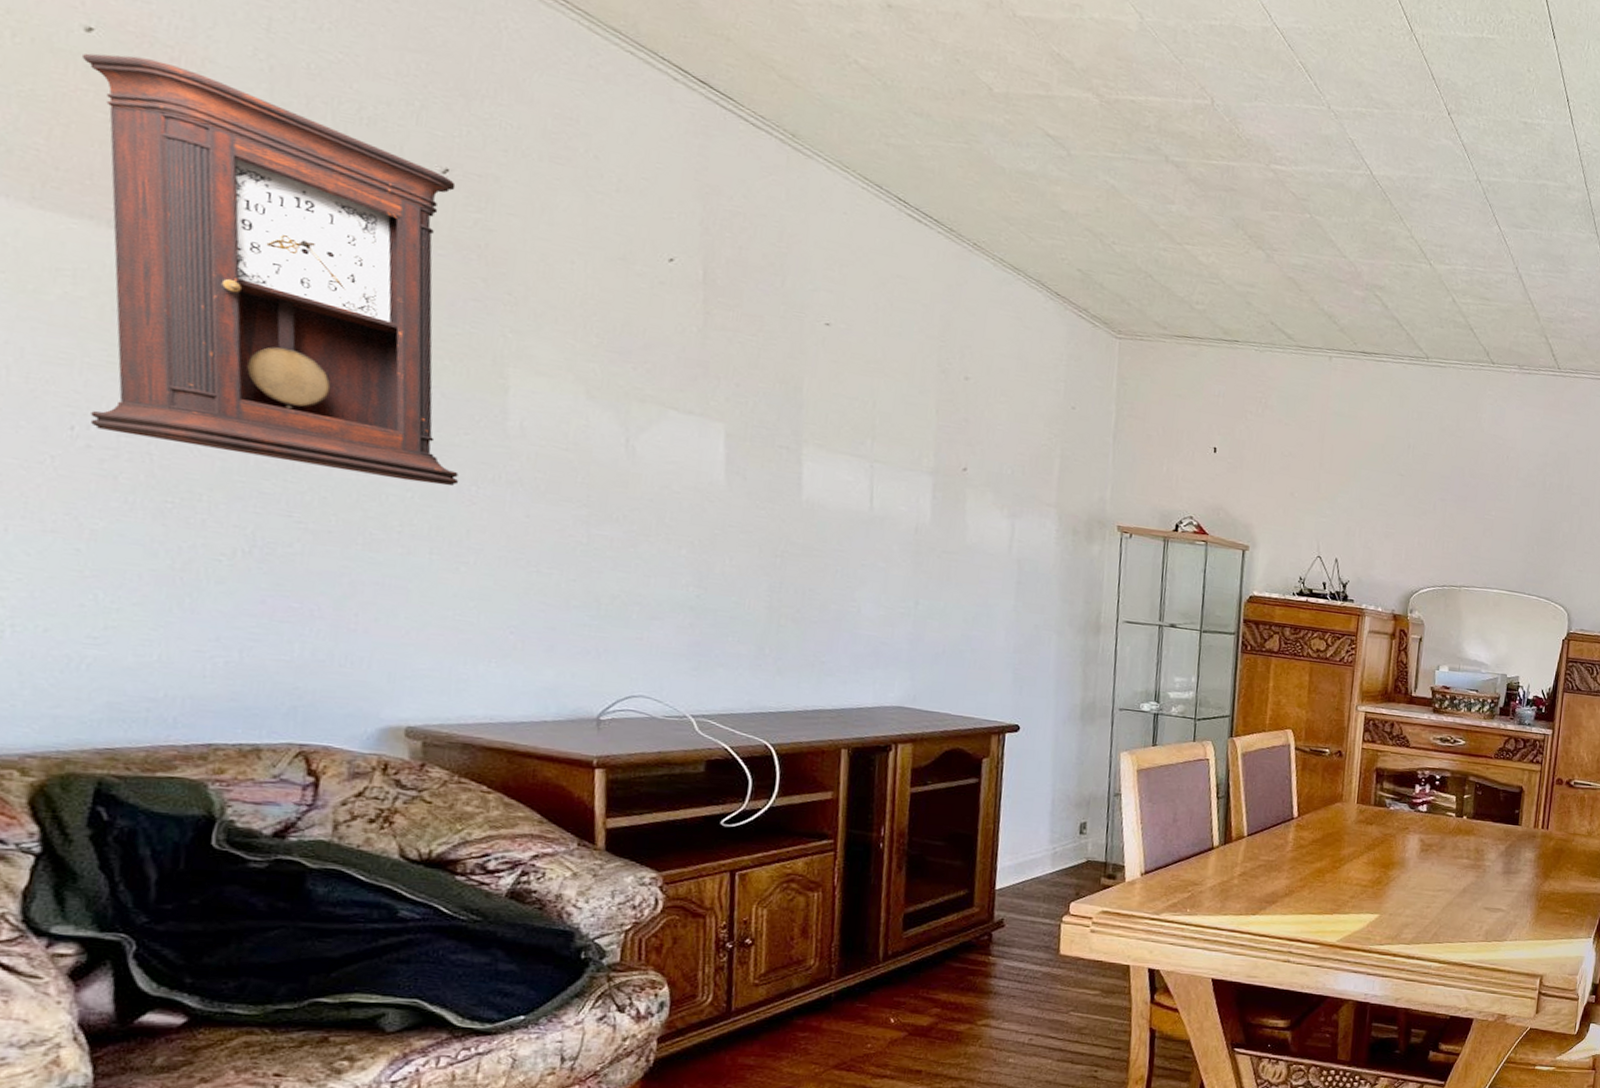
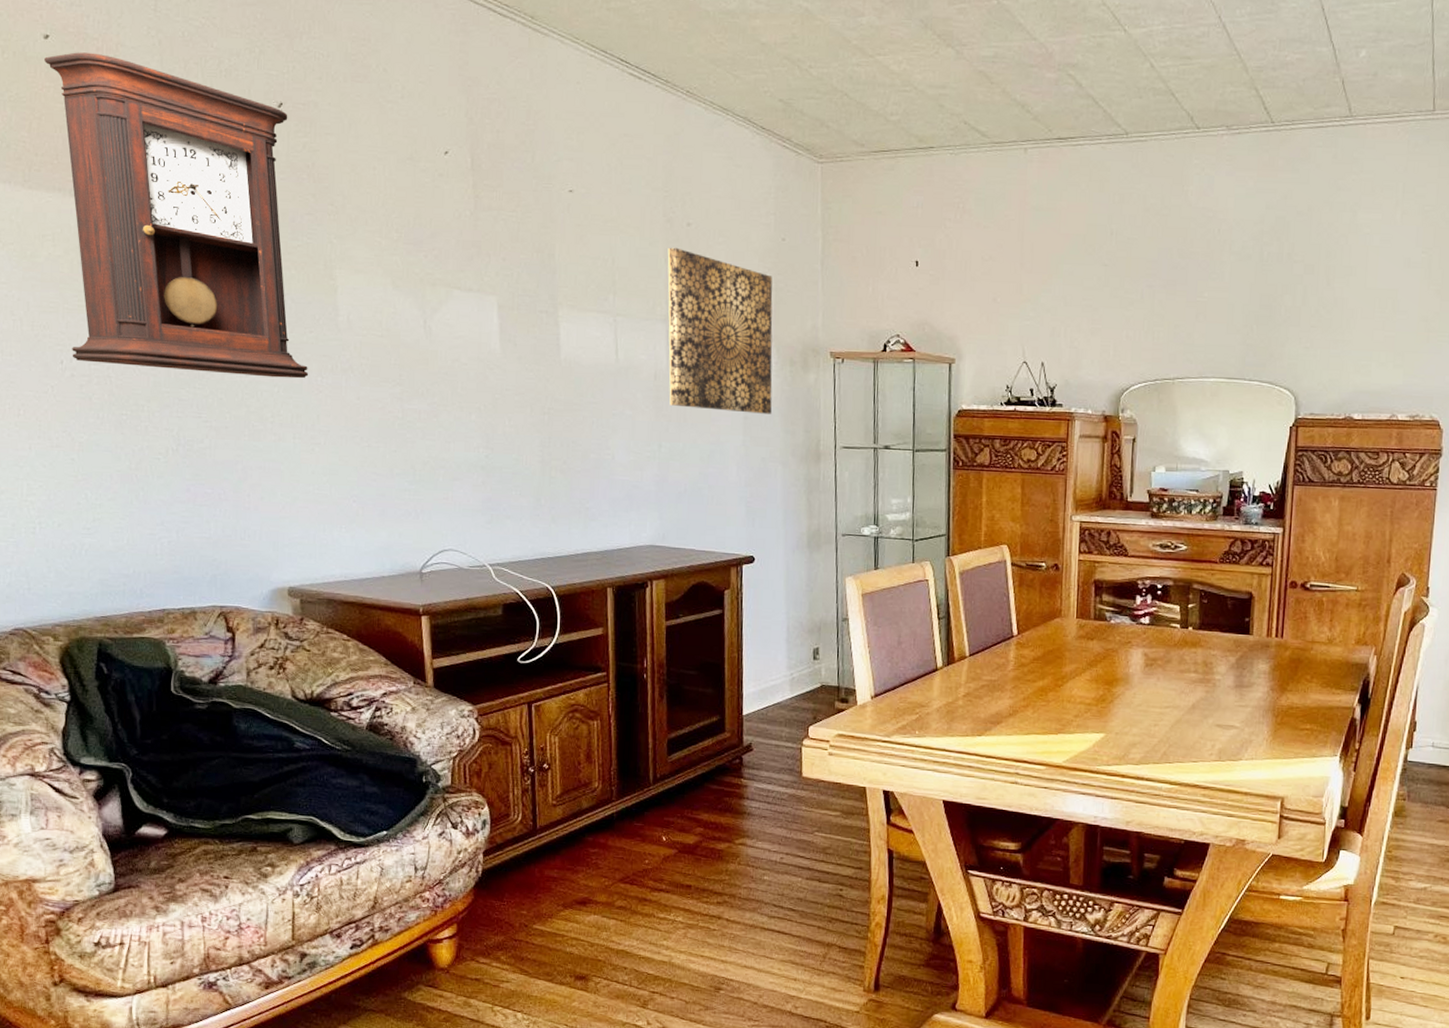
wall art: none [931,399,1059,582] -> present [667,247,773,414]

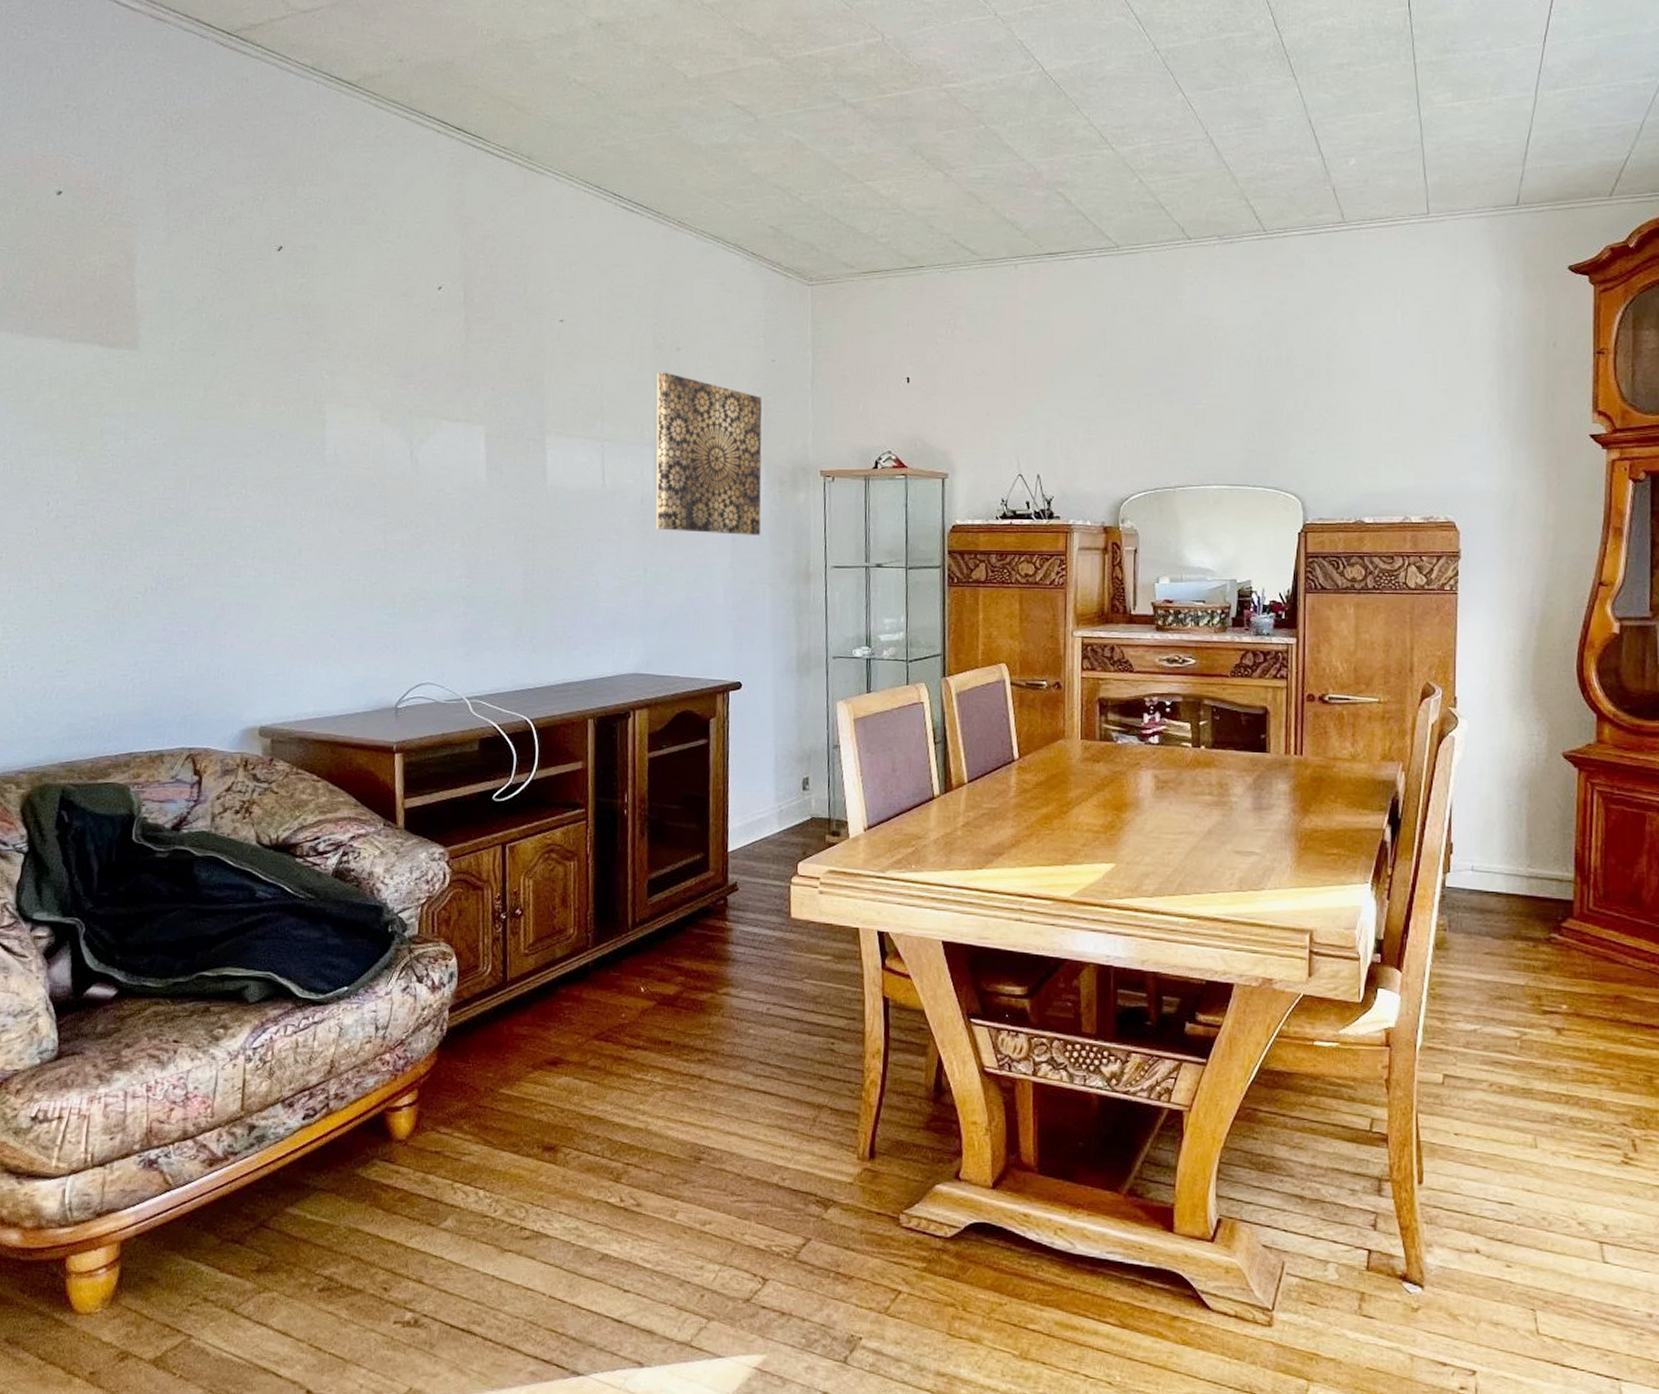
pendulum clock: present [44,52,309,379] -> none [55,206,293,513]

